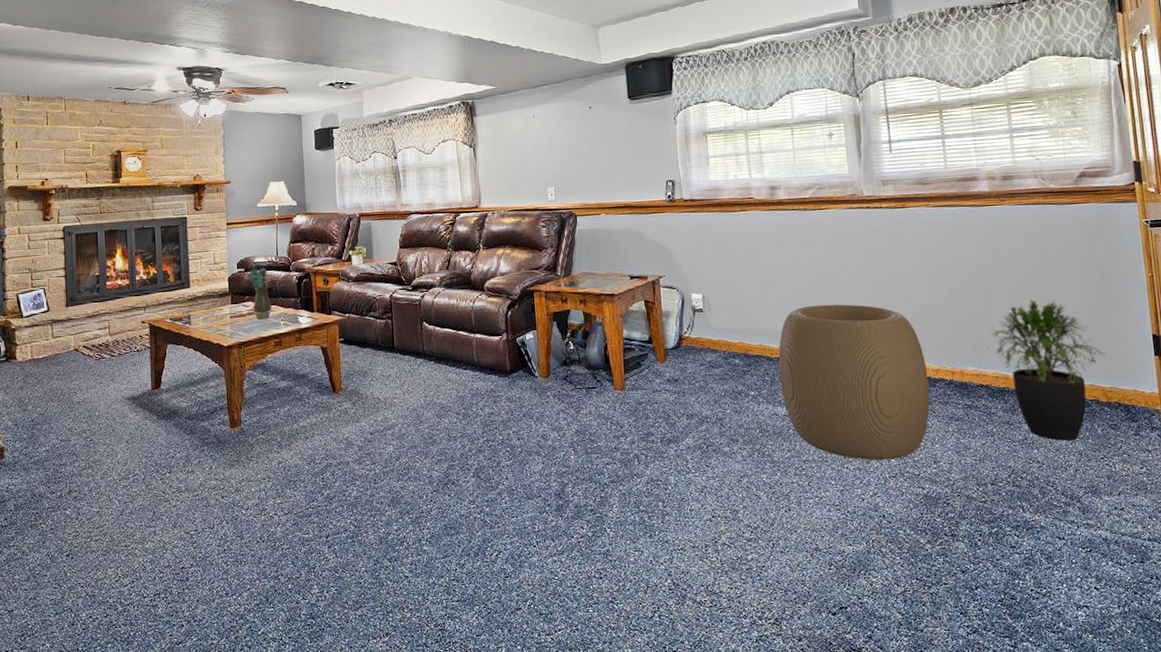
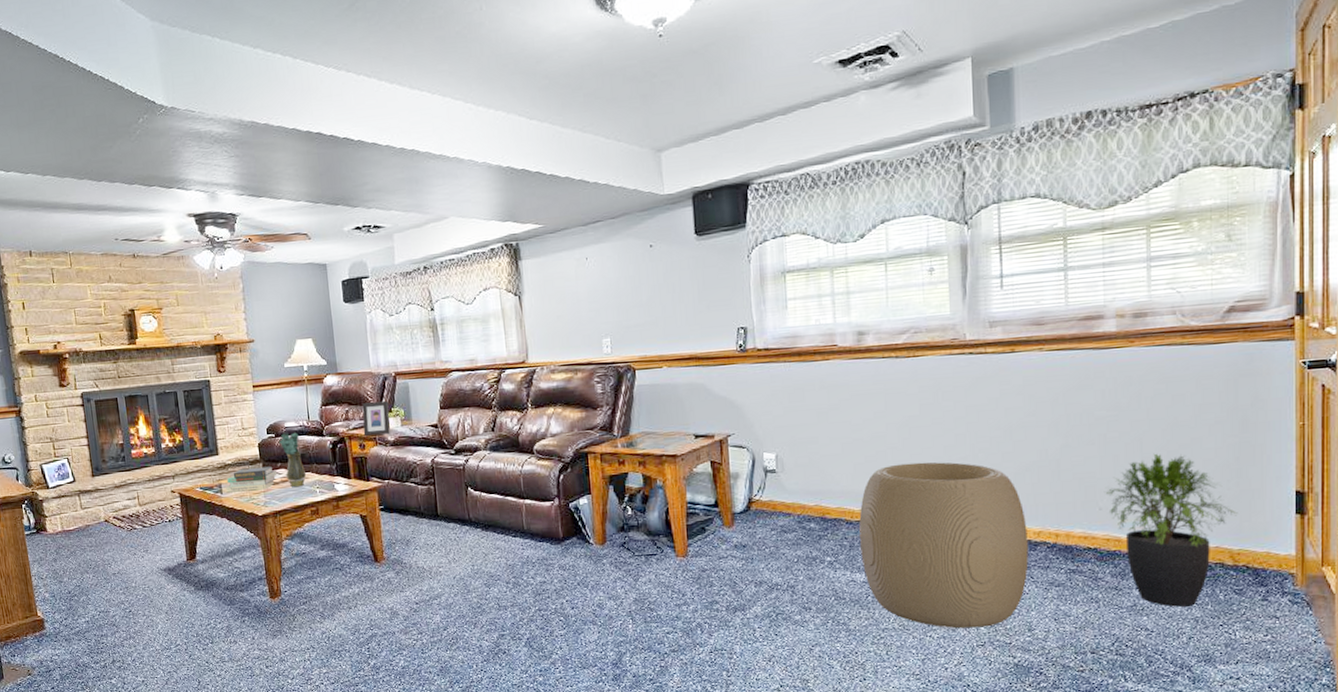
books: none [194,299,245,324] -> present [226,466,278,493]
picture frame: none [327,240,353,272] -> present [362,401,390,436]

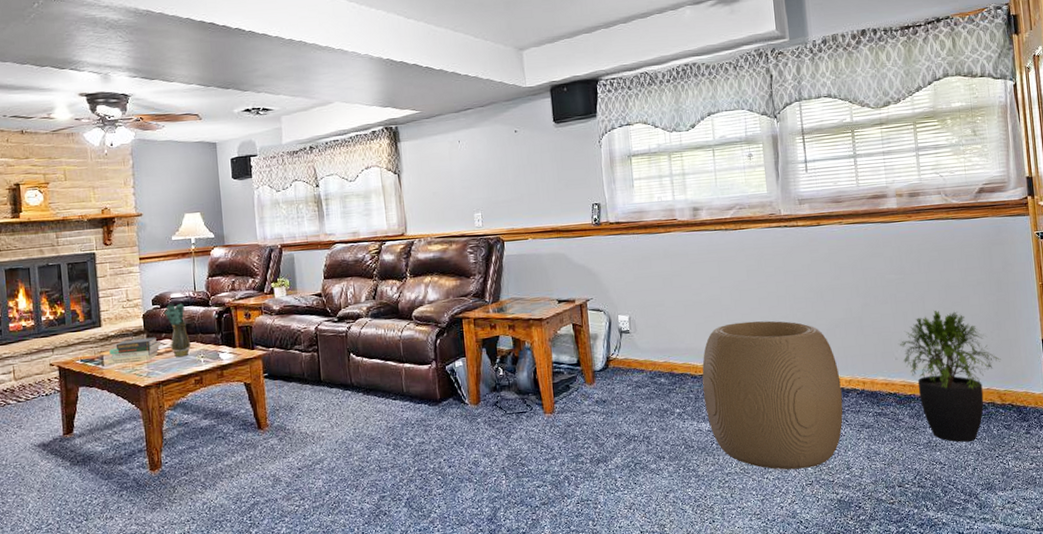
picture frame: present [362,401,390,436] -> none [248,272,276,305]

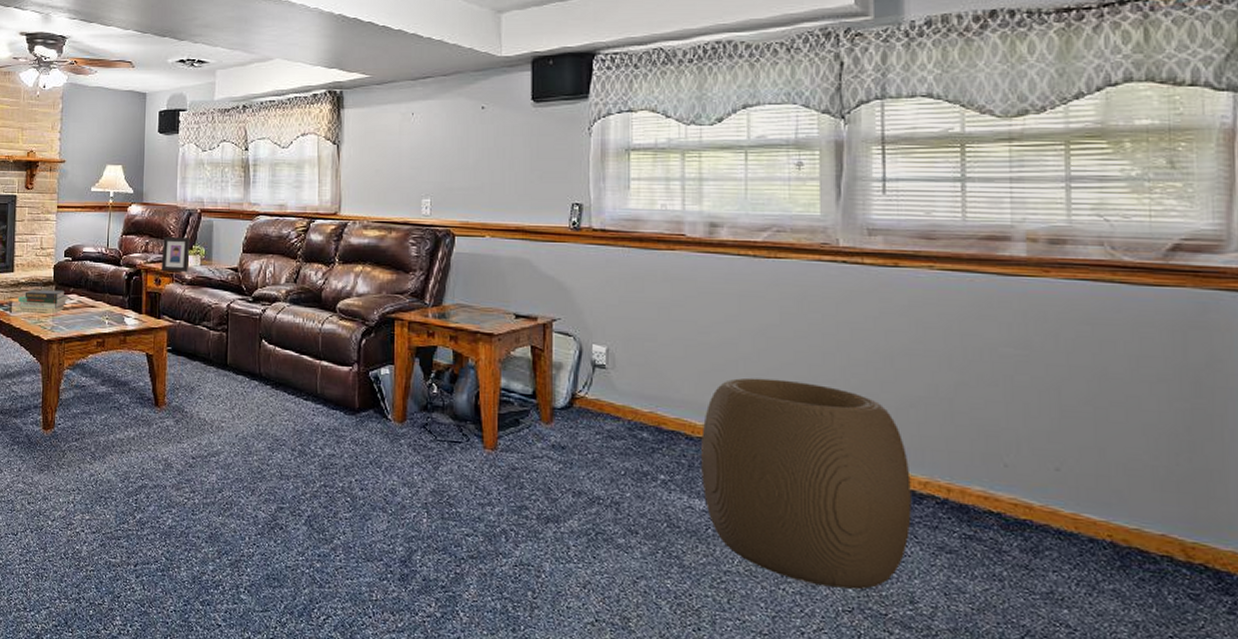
vase: present [163,302,192,358] -> none [74,255,98,316]
picture frame: none [248,272,276,305] -> present [161,237,190,272]
potted plant: present [898,310,1001,442] -> none [1010,407,1191,606]

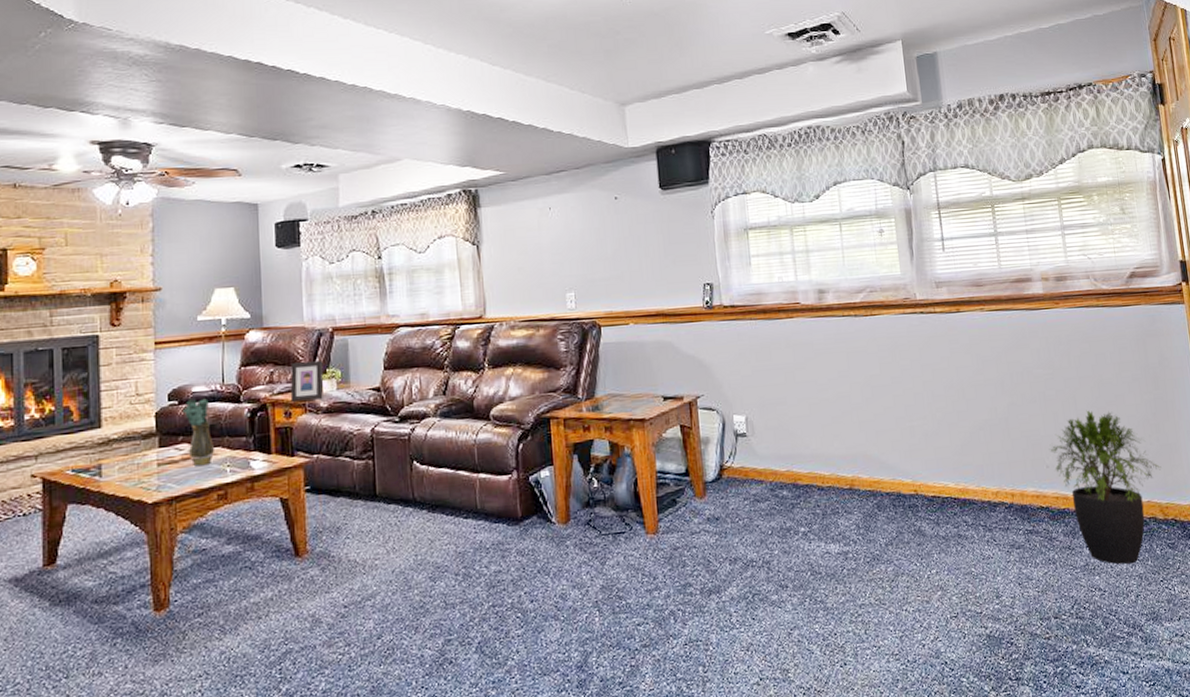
books: present [15,289,69,314] -> none [107,441,178,475]
vase: none [74,255,98,316] -> present [181,397,216,467]
pouf: present [701,377,911,590] -> none [830,422,991,600]
potted plant: none [1010,407,1191,606] -> present [1048,410,1162,564]

